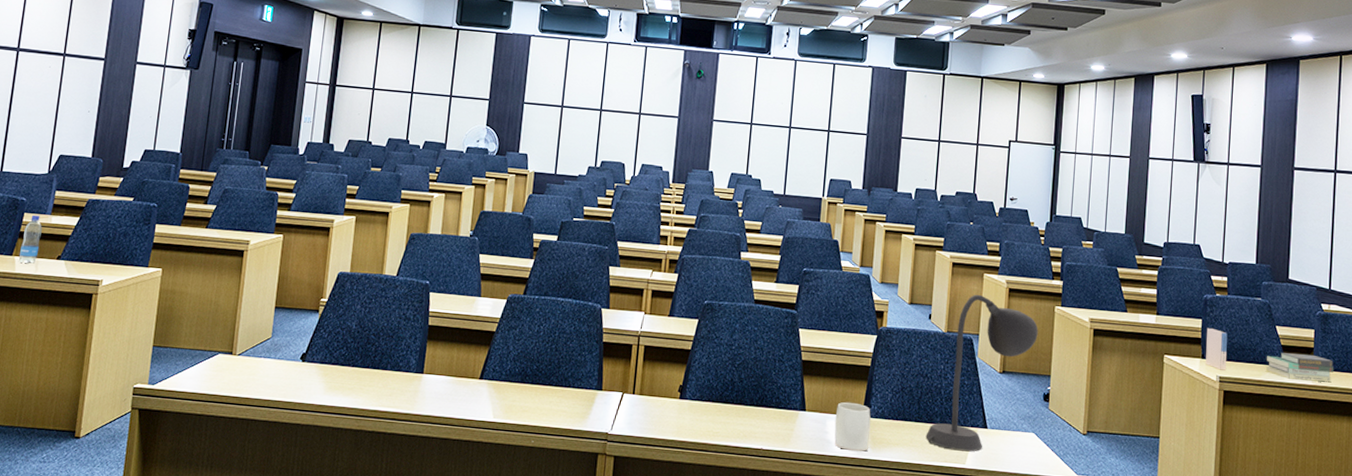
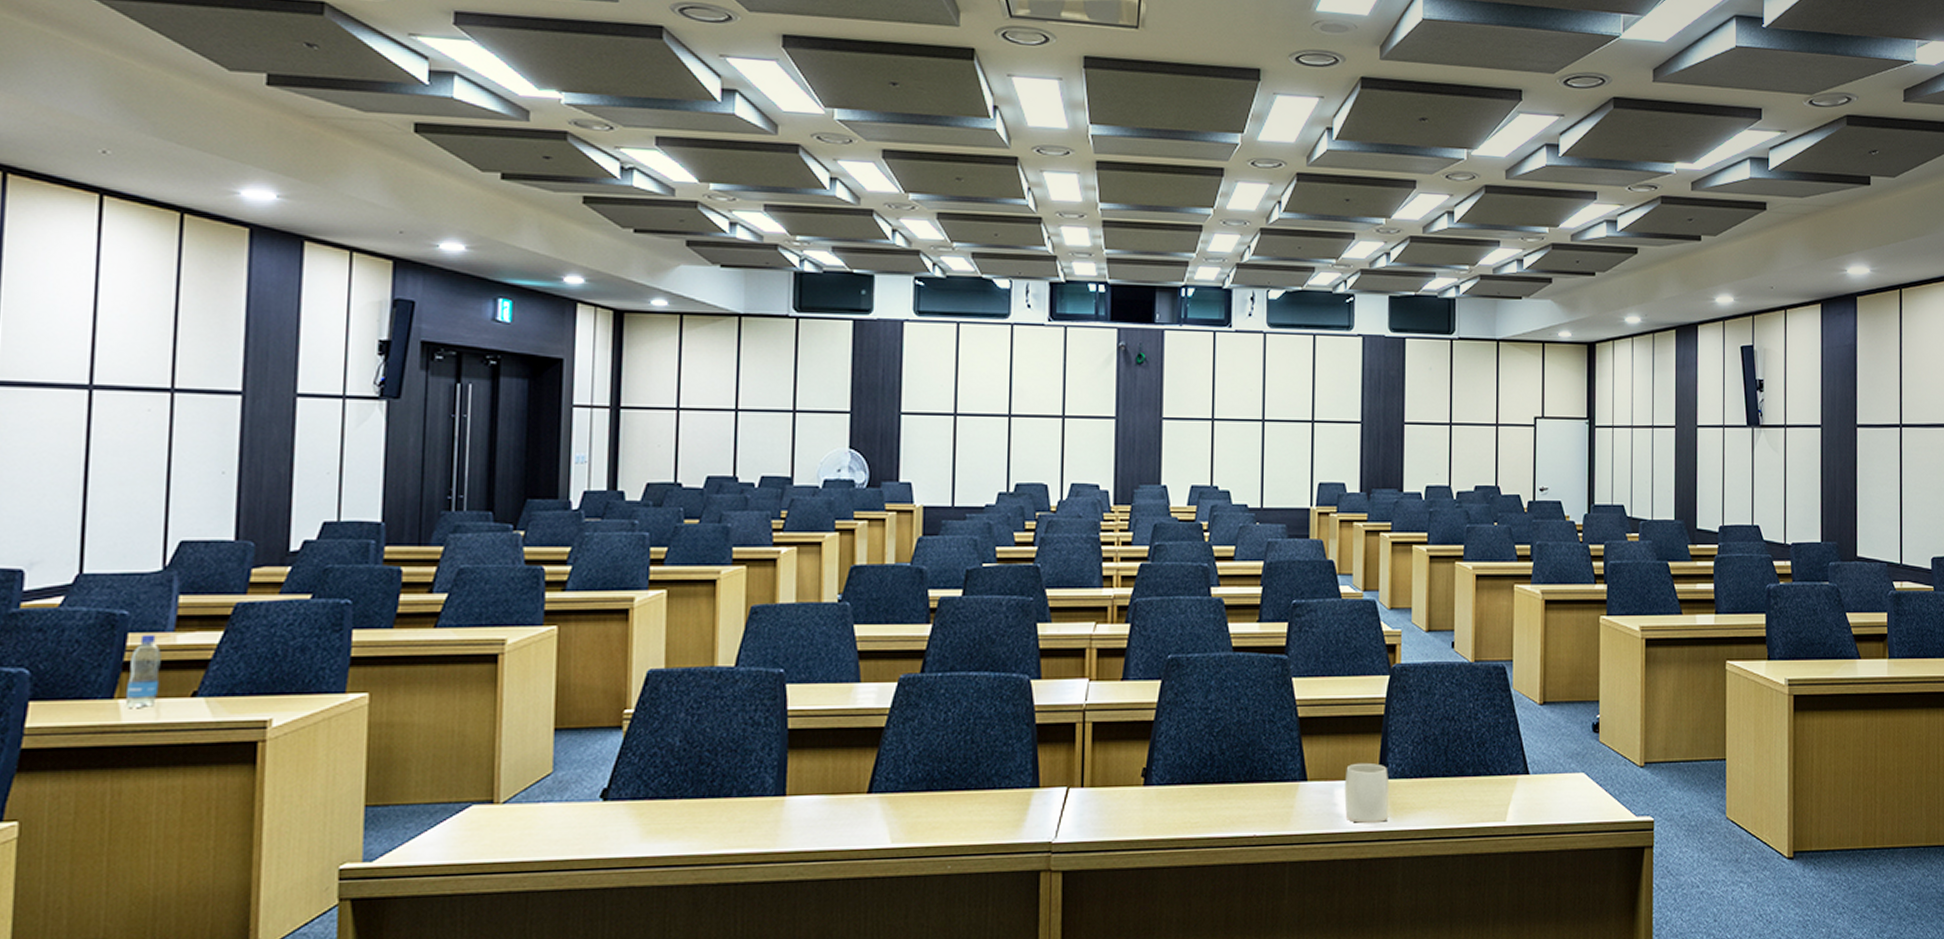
desk lamp: present [925,294,1038,452] -> none [1456,611,1582,806]
book: present [1205,327,1228,371] -> none [1771,622,1796,672]
books: present [1265,353,1334,383] -> none [1837,642,1910,674]

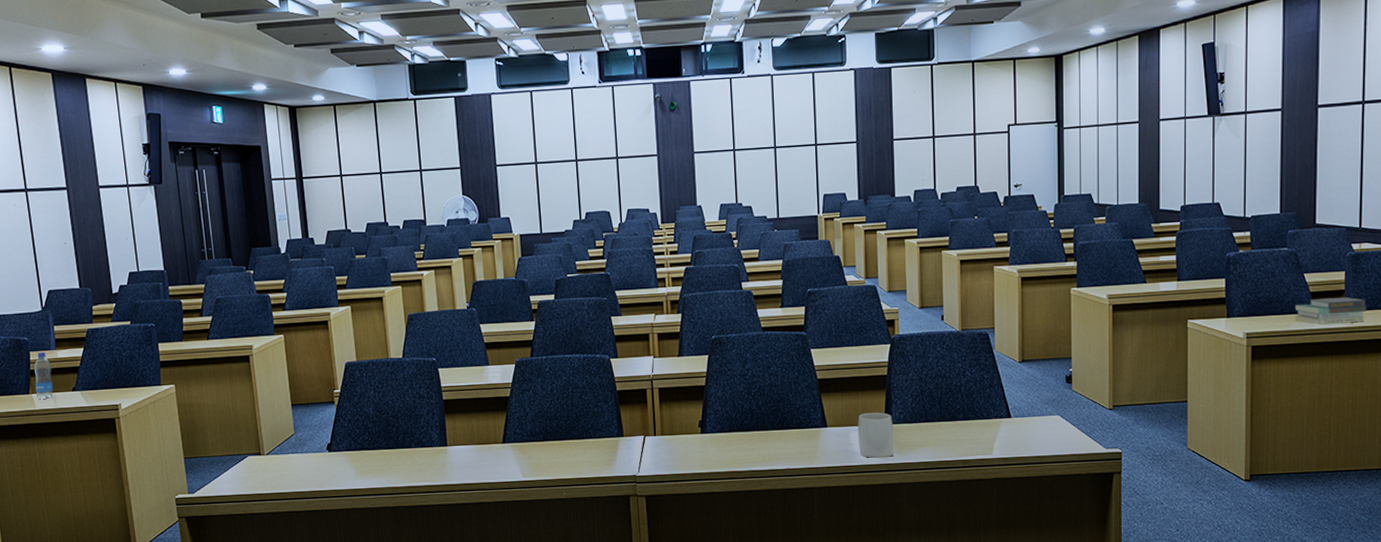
books: none [1837,642,1910,674] -> present [1294,296,1367,326]

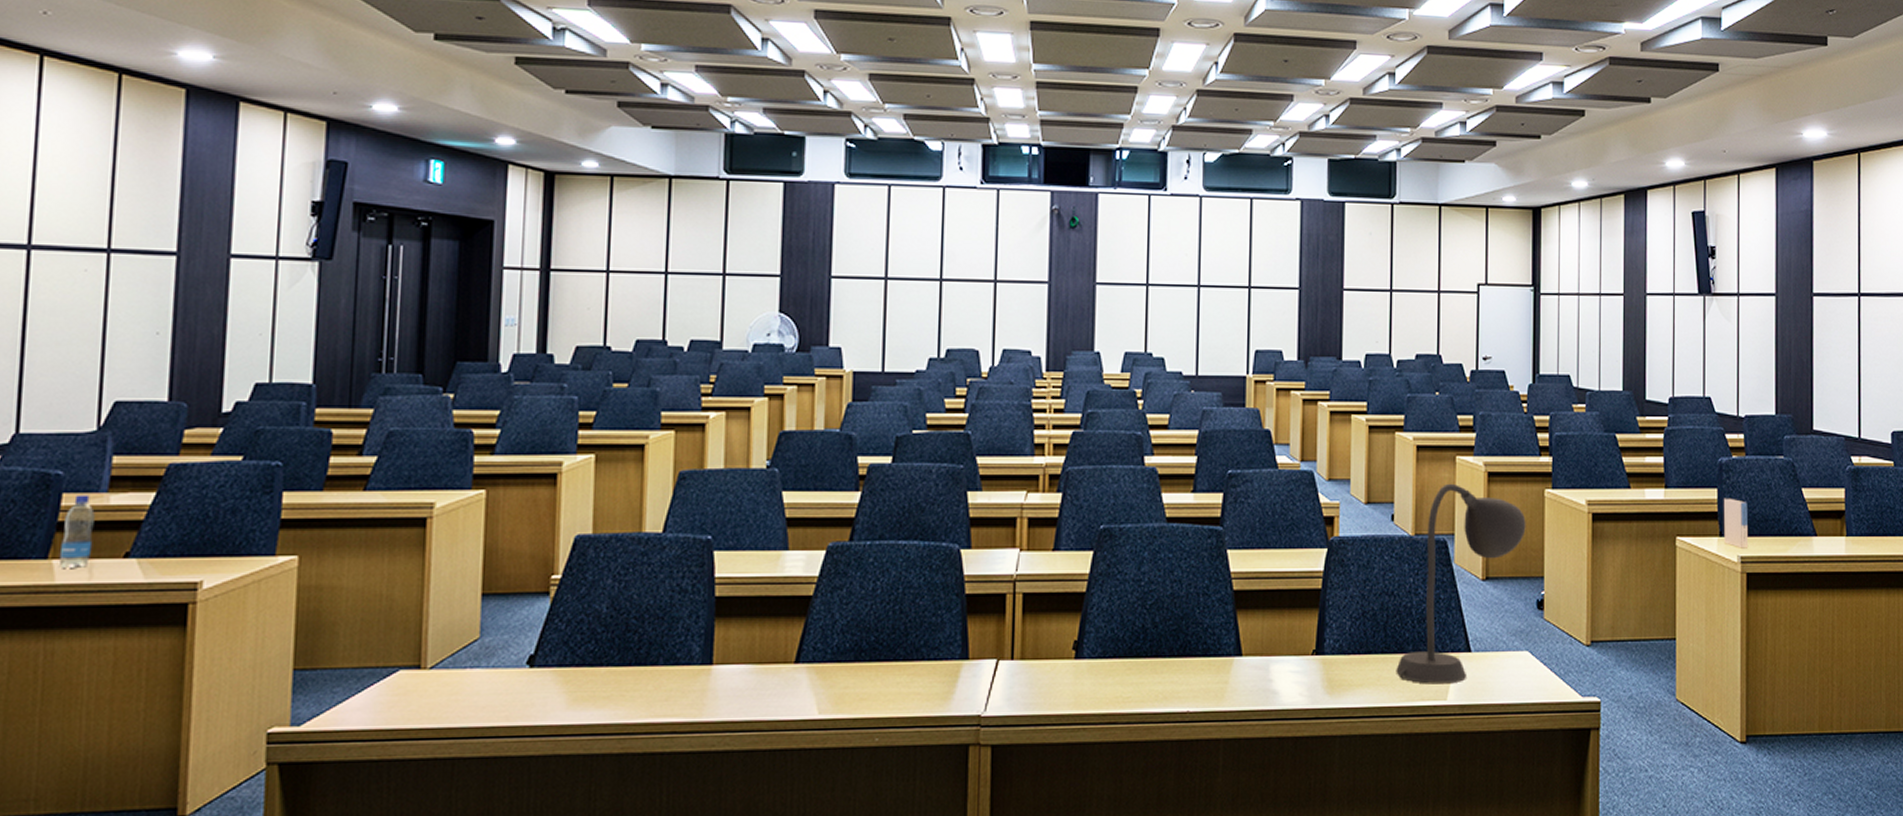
mug: present [857,412,895,459] -> none [1280,638,1327,701]
desk lamp: none [950,288,1055,443] -> present [1396,483,1526,685]
book: none [1230,285,1254,327] -> present [1723,498,1749,549]
books: present [1294,296,1367,326] -> none [1792,518,1869,552]

